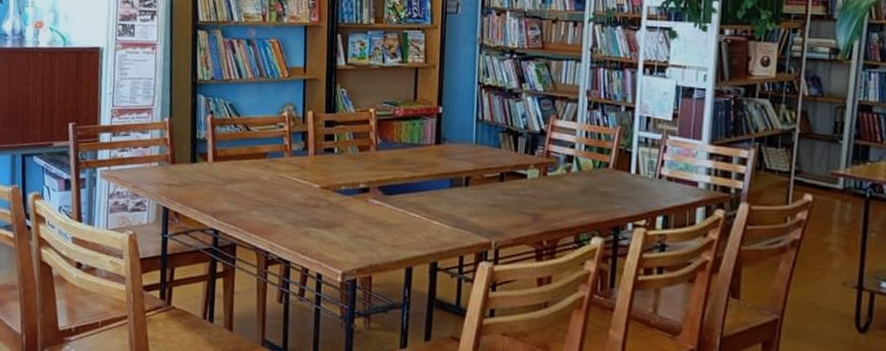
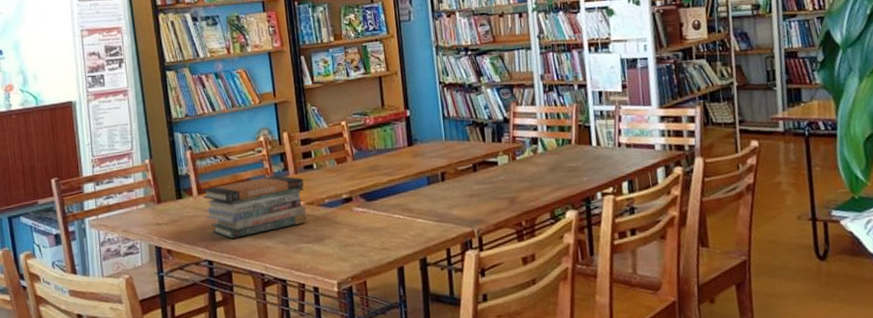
book stack: none [218,153,322,211] -> present [203,175,307,239]

